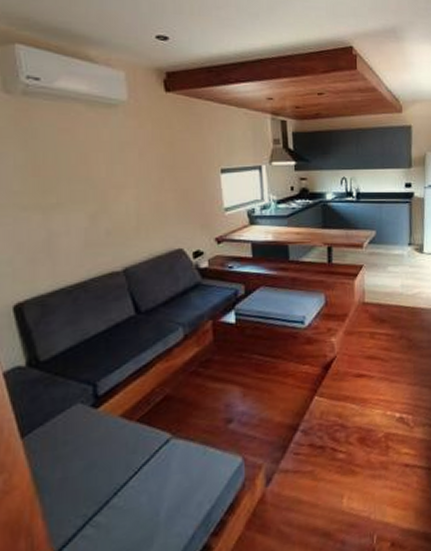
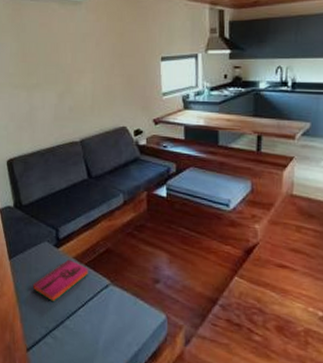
hardback book: none [60,419,141,480] -> present [32,259,88,302]

